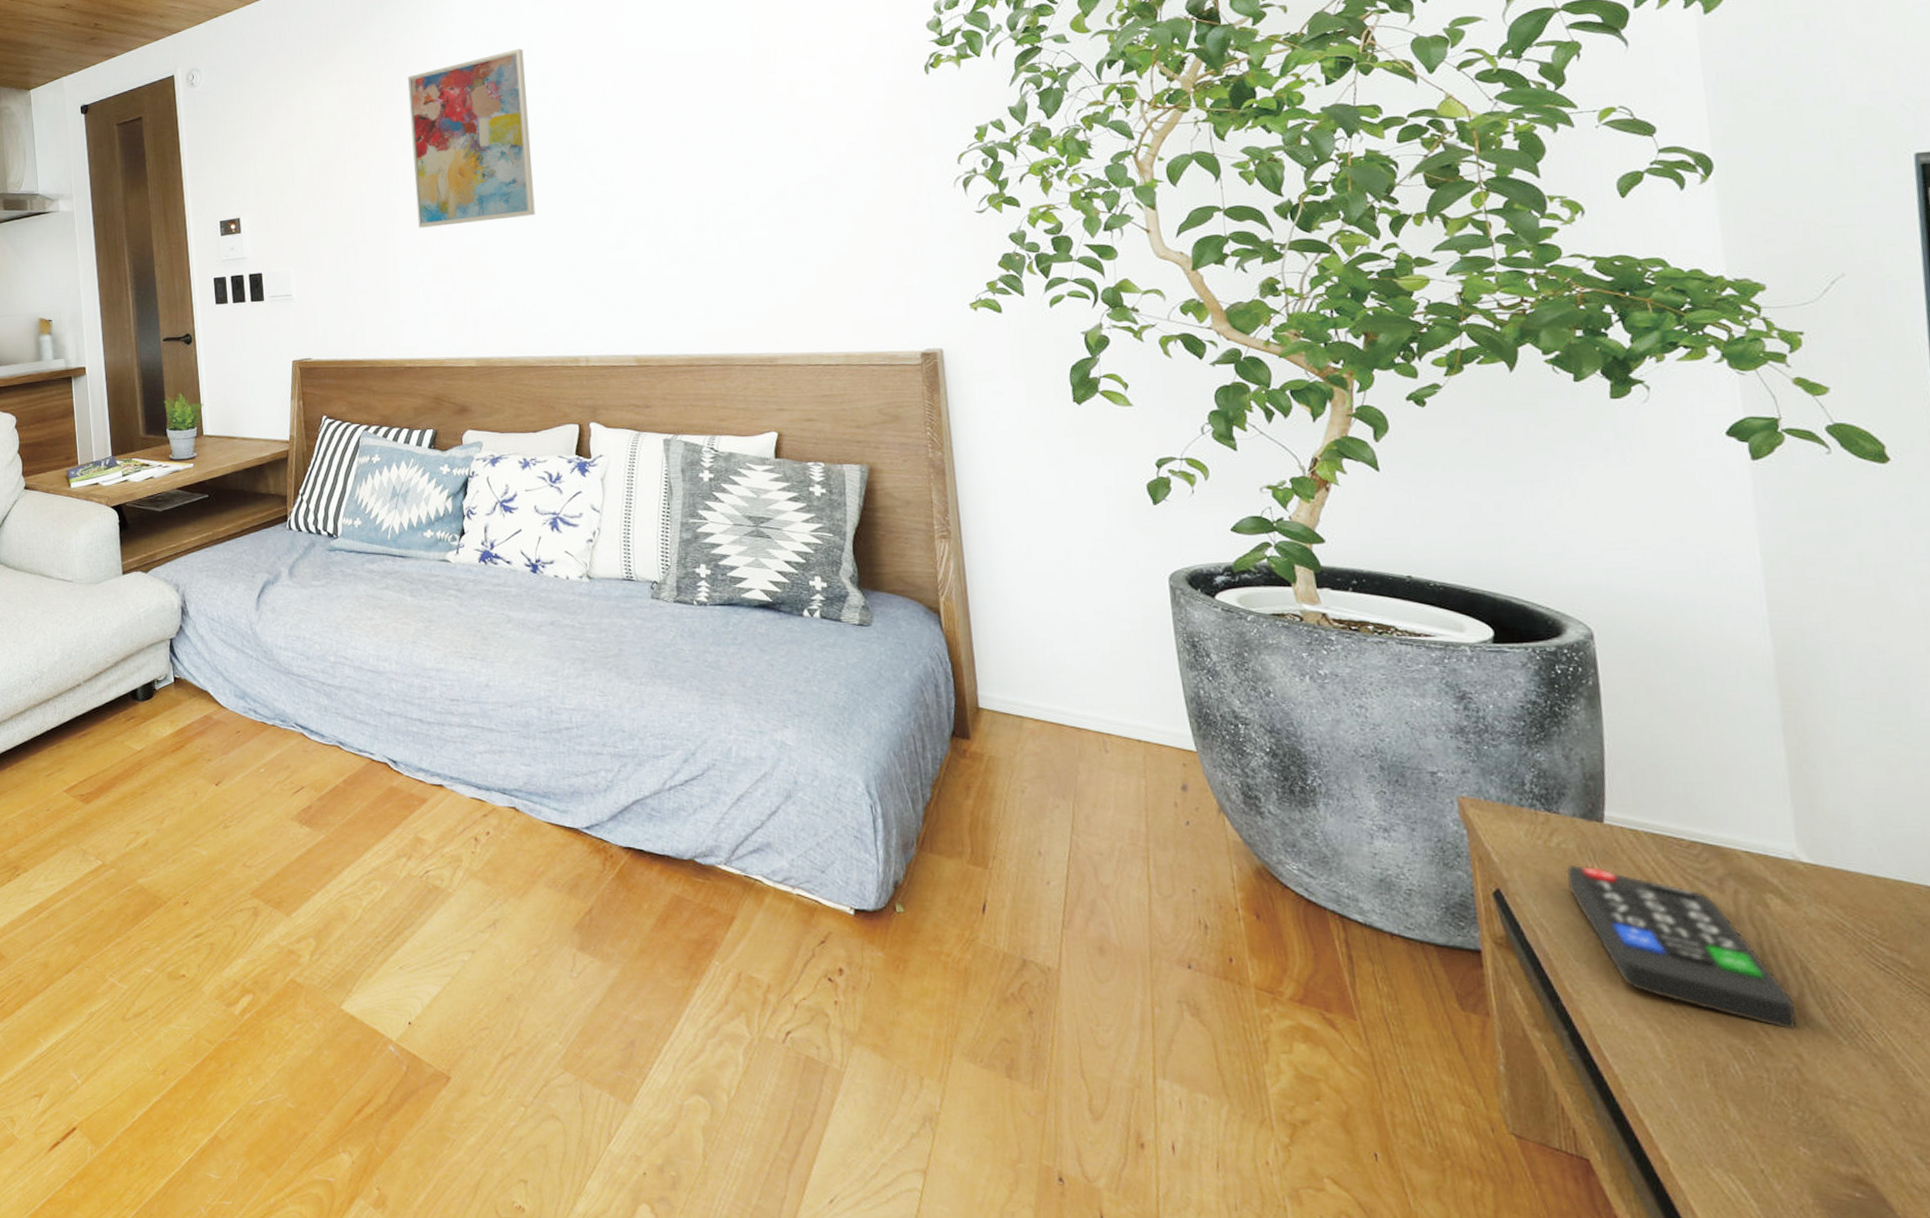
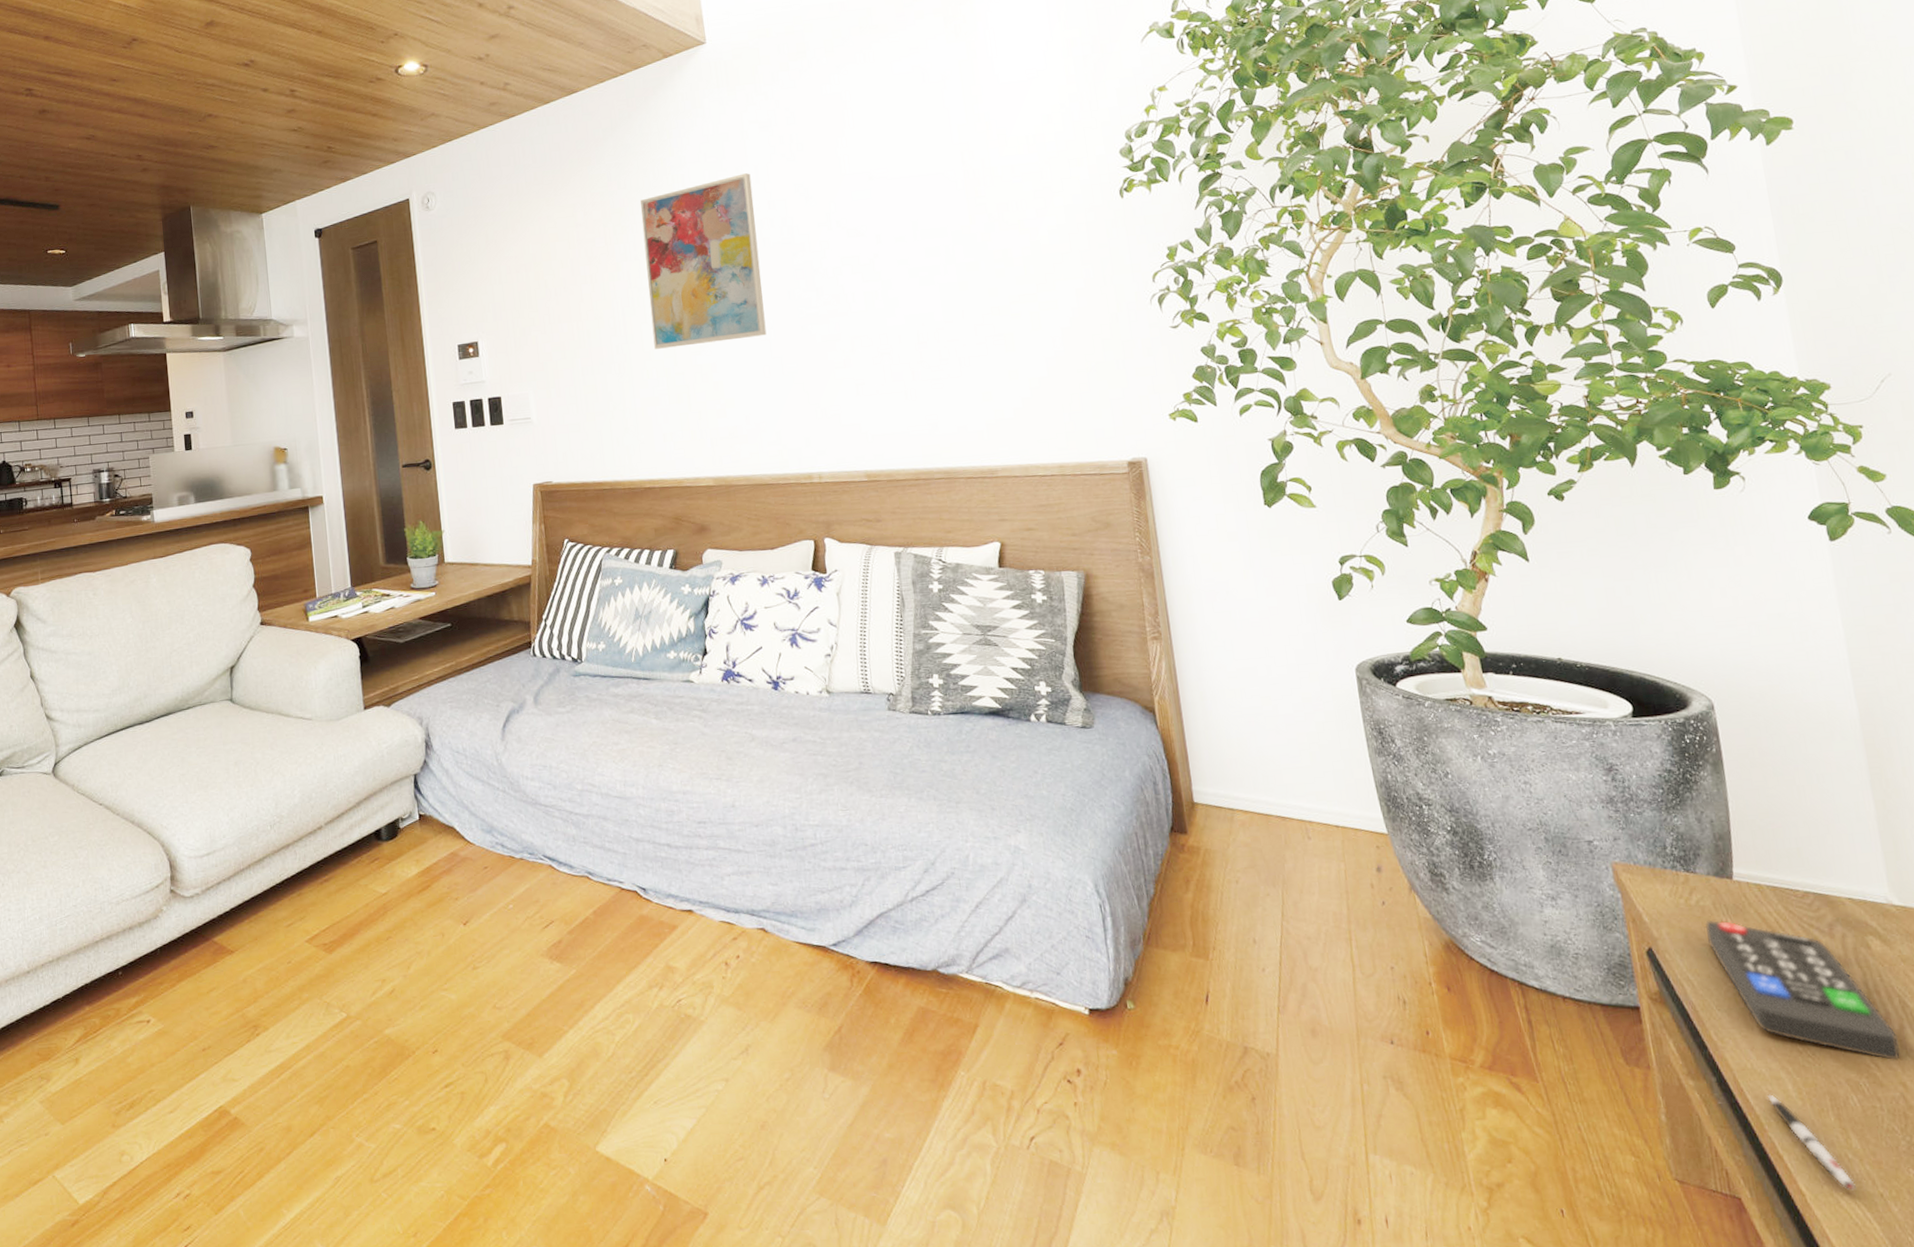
pen: none [1630,1053,1732,1163] -> present [1768,1094,1857,1191]

